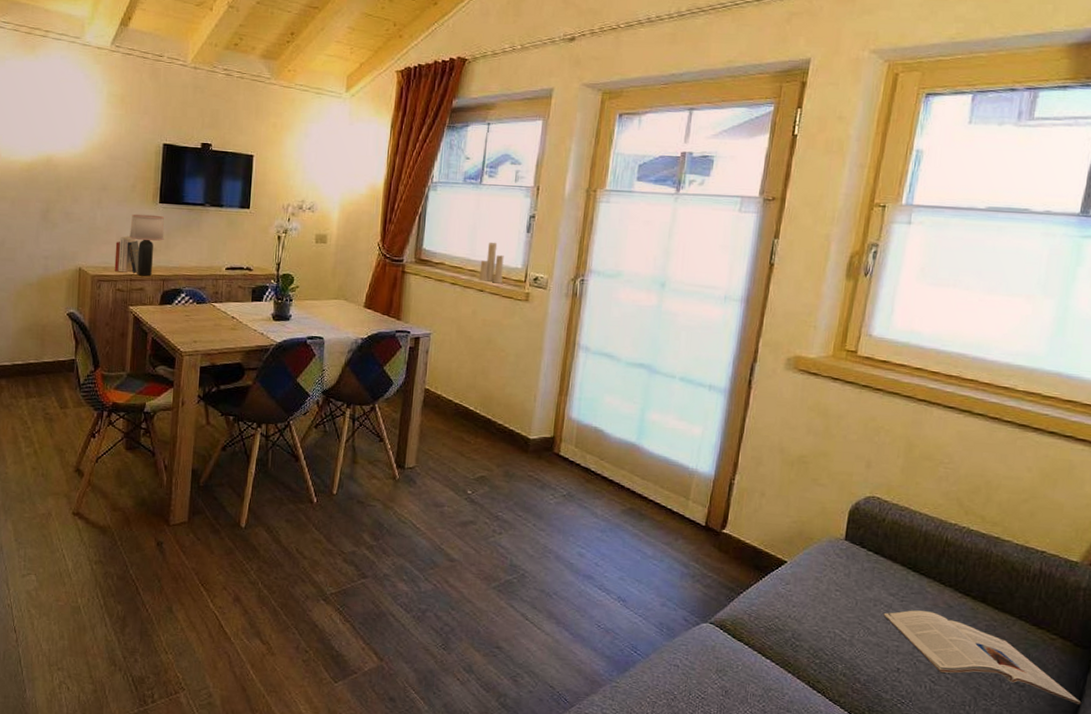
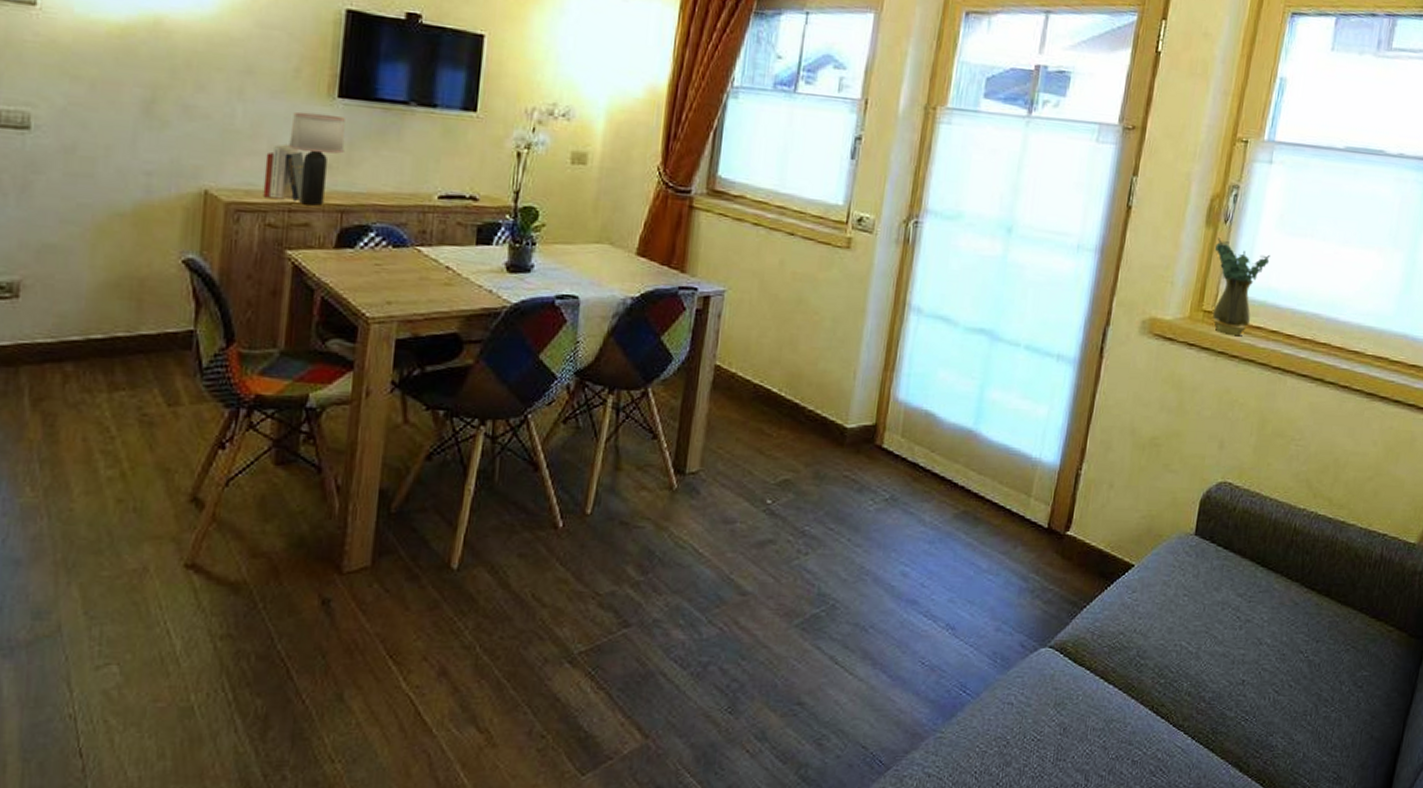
candle: present [478,240,504,284] -> none [787,168,822,225]
vase: none [855,288,912,373] -> present [1211,237,1270,337]
magazine: present [883,610,1082,704] -> none [1230,611,1414,701]

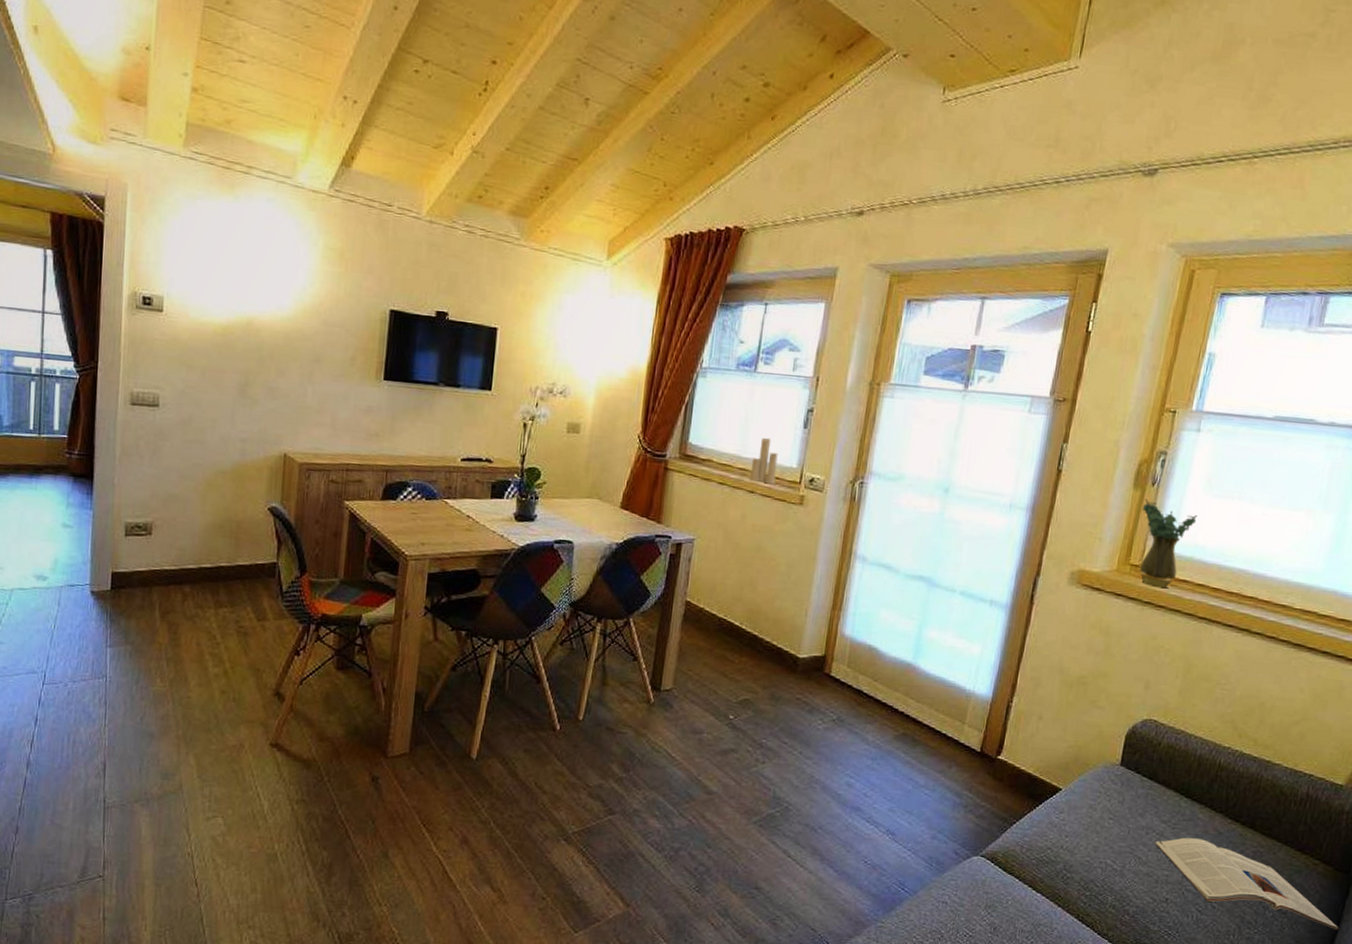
books: present [263,144,305,201] -> none [327,417,359,462]
table lamp: present [289,111,345,206] -> none [347,391,389,466]
candle: none [787,168,822,225] -> present [748,436,778,485]
magazine: none [1230,611,1414,701] -> present [1155,837,1339,930]

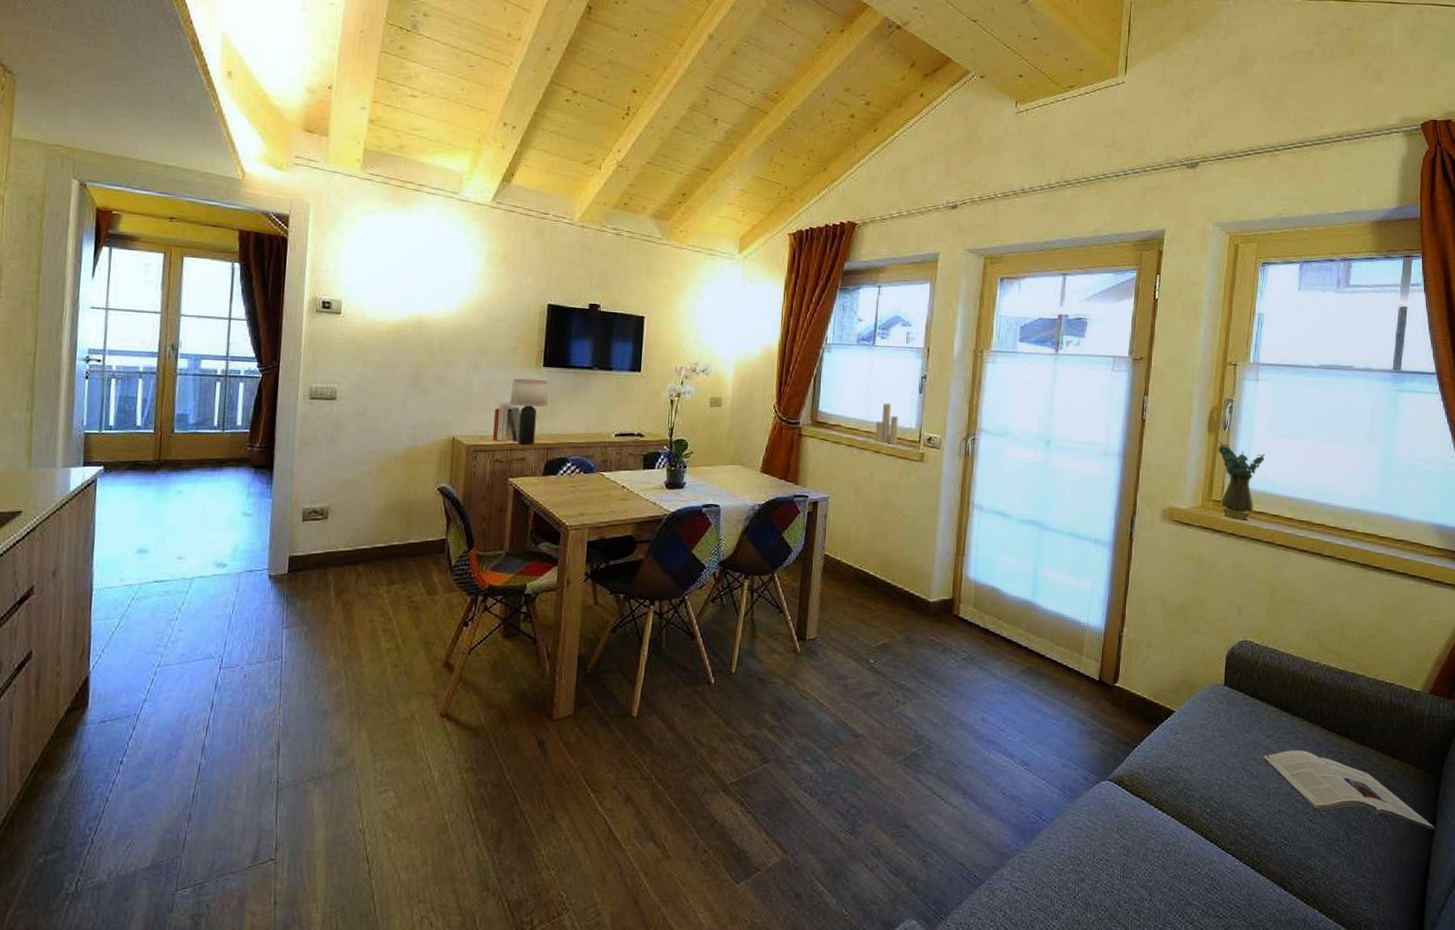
books: none [327,417,359,462] -> present [492,401,521,442]
table lamp: none [347,391,389,466] -> present [510,378,549,445]

